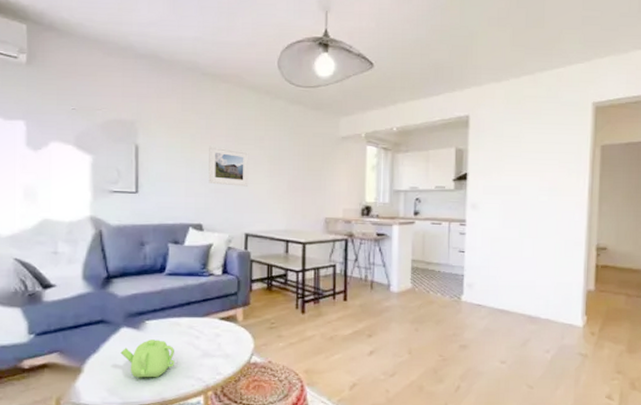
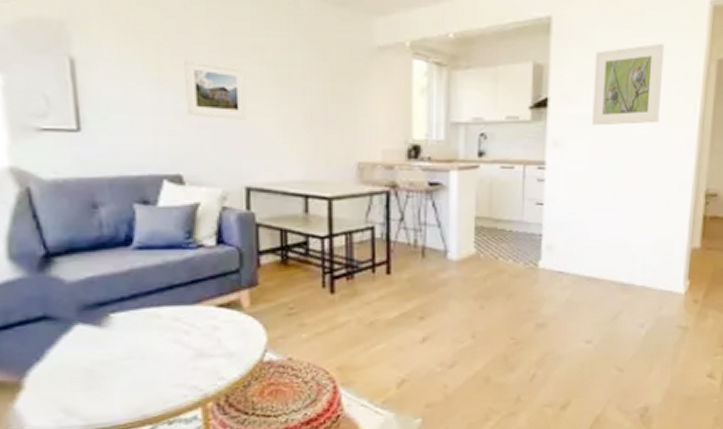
teapot: present [120,340,175,378] -> none [76,338,158,391]
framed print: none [501,133,558,194] -> present [591,43,665,126]

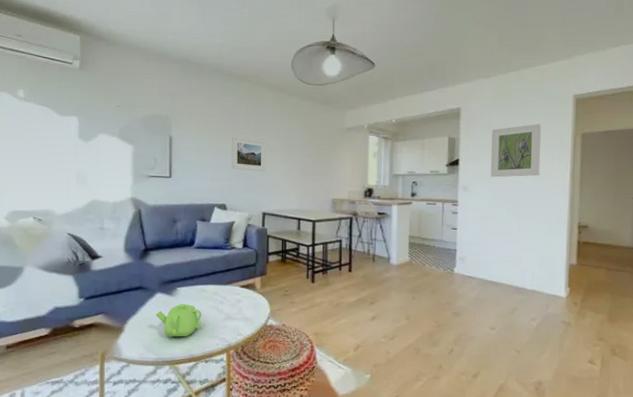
teapot: none [76,338,158,391] -> present [155,304,202,337]

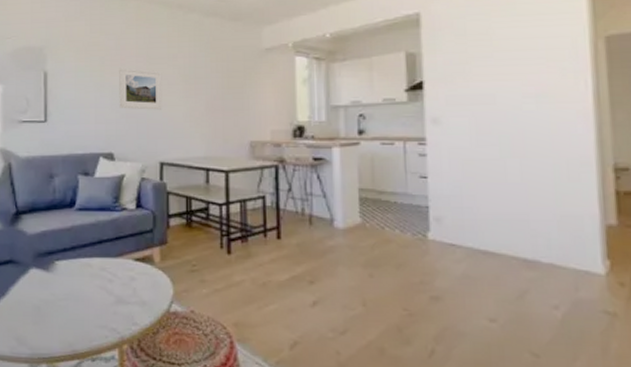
teapot: present [155,304,202,337] -> none [29,282,87,327]
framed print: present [490,123,542,178] -> none [467,26,545,104]

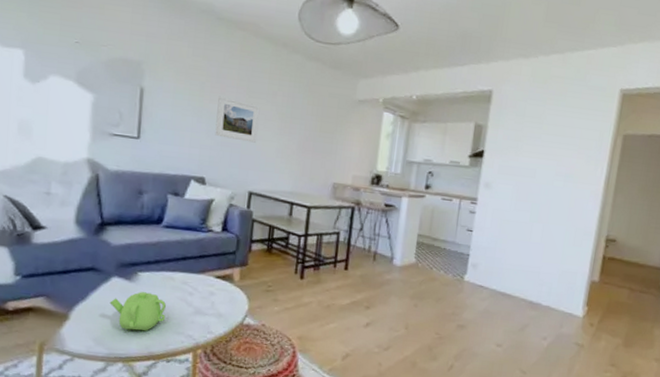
teapot: none [29,282,87,327] -> present [109,292,166,332]

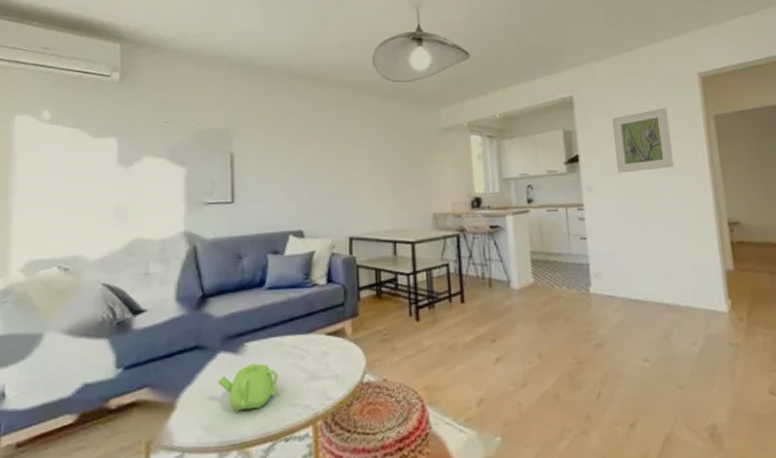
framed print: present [215,96,260,143] -> none [307,147,350,188]
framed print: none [517,118,581,179] -> present [611,107,674,173]

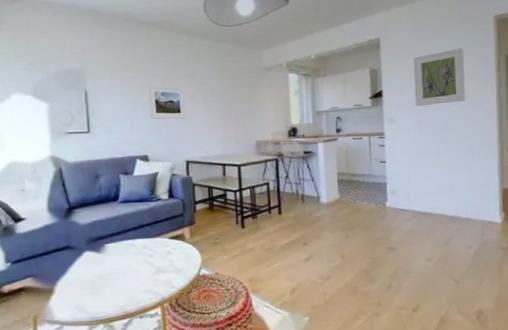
teapot: present [218,363,279,411] -> none [85,260,134,295]
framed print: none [307,147,350,188] -> present [148,85,186,120]

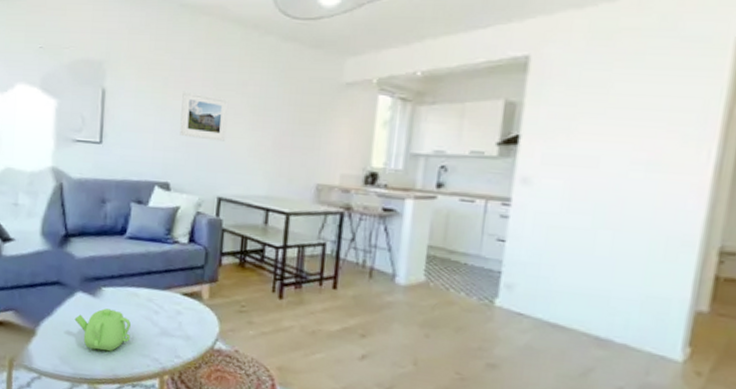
teapot: none [85,260,134,295] -> present [74,308,131,352]
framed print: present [413,47,466,107] -> none [570,82,671,168]

